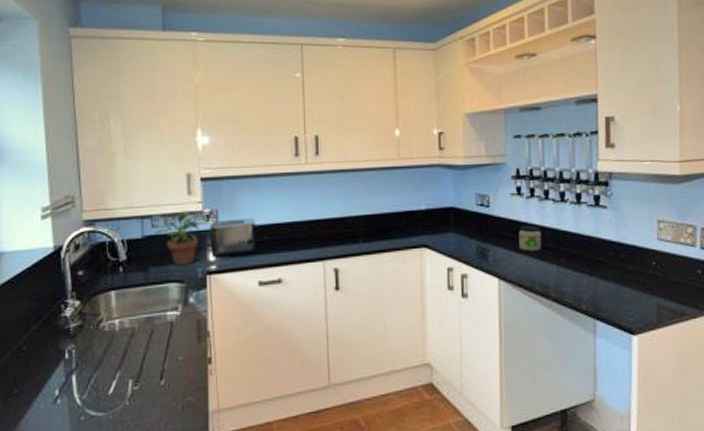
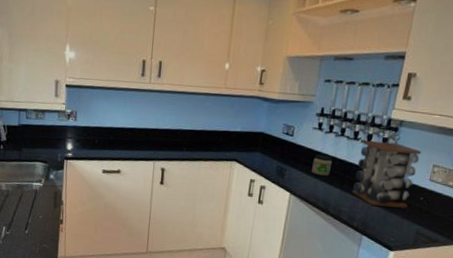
potted plant: present [155,211,199,266] -> none [29,109,62,151]
toaster: present [209,217,260,258] -> none [69,119,108,149]
spice rack: none [571,190,641,280] -> present [352,135,422,208]

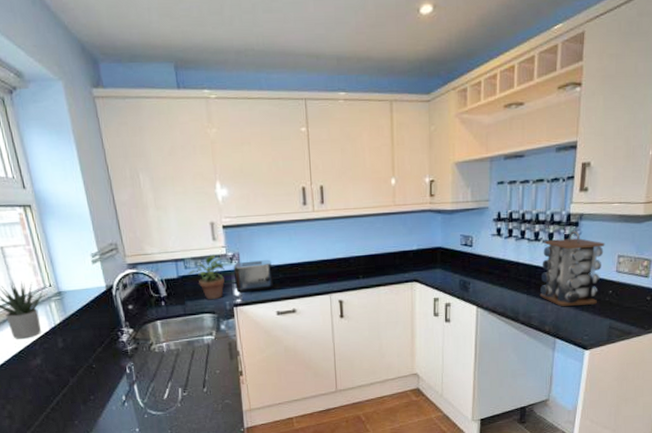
potted plant: none [29,109,62,151] -> present [188,254,225,300]
toaster: none [69,119,108,149] -> present [233,259,275,293]
jar: present [312,154,333,176] -> none [496,261,516,284]

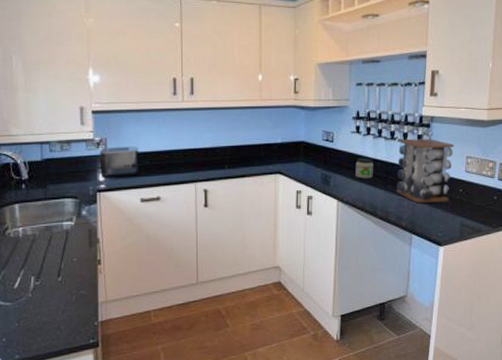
potted plant: present [188,254,225,300] -> none [53,138,91,185]
jar: none [496,261,516,284] -> present [355,157,374,179]

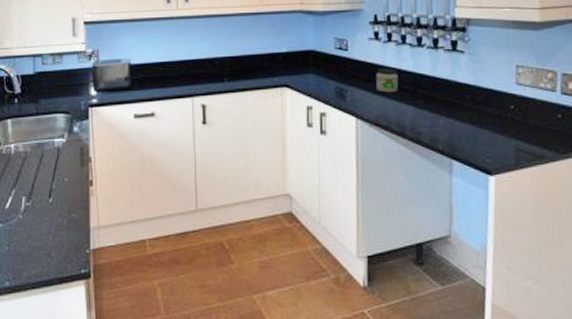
spice rack: present [396,131,454,203] -> none [428,36,499,121]

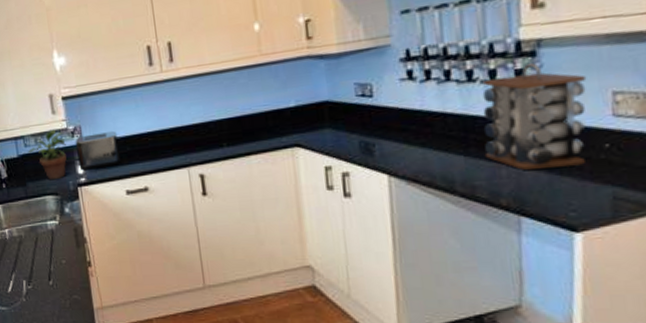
potted plant: none [45,51,82,99] -> present [28,129,67,180]
jar: present [376,68,399,93] -> none [411,112,443,143]
spice rack: none [428,36,499,121] -> present [482,62,587,170]

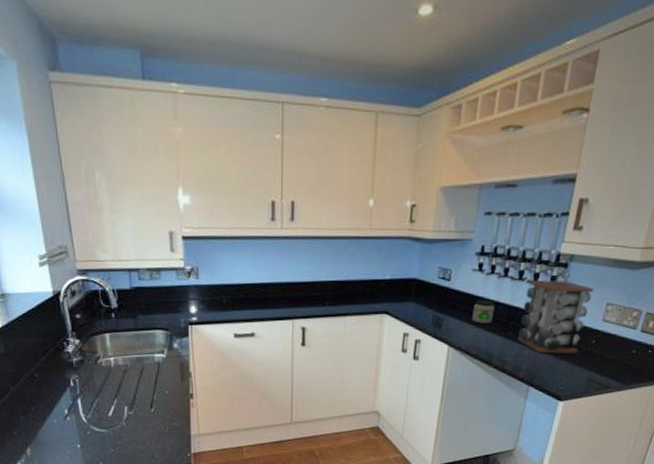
potted plant: present [28,129,67,180] -> none [142,266,181,316]
toaster: present [75,130,122,171] -> none [190,276,236,311]
jar: none [411,112,443,143] -> present [472,299,495,324]

